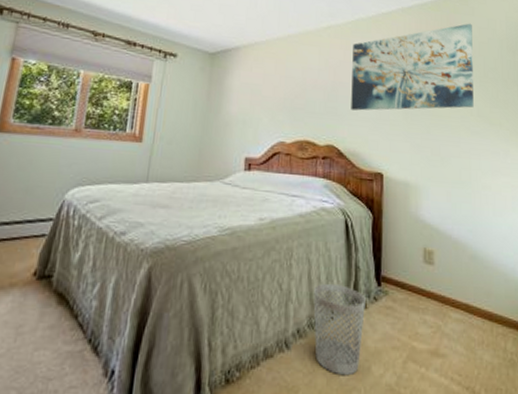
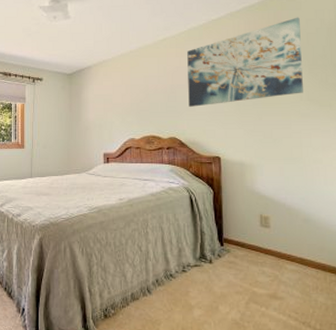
wastebasket: present [313,283,366,374] -> none [167,245,211,312]

